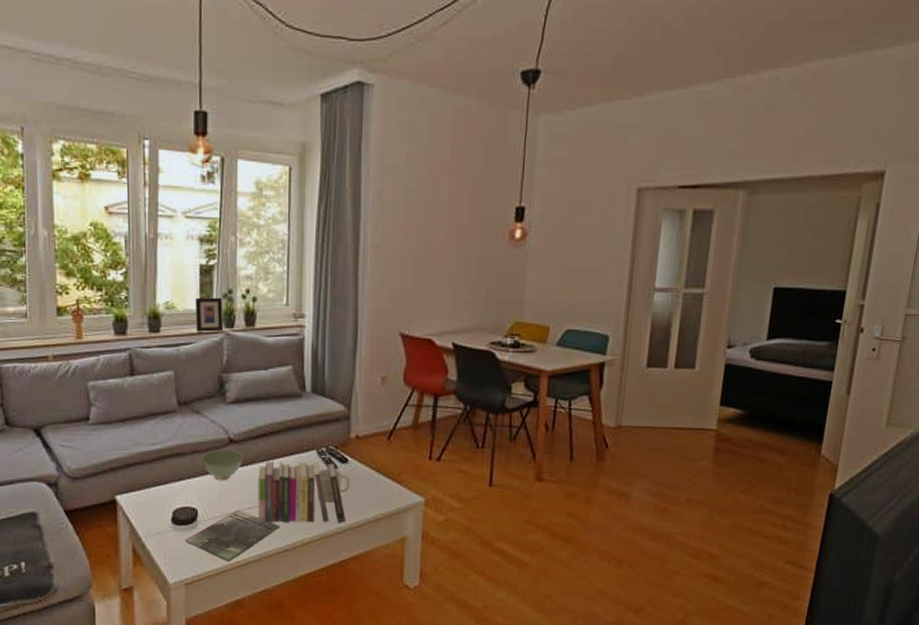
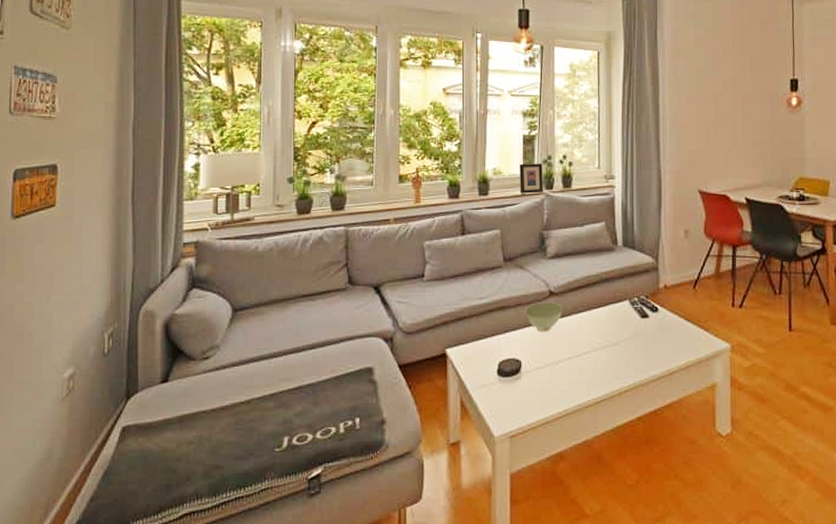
magazine: present [185,510,280,561] -> none [509,361,598,412]
books: present [257,460,345,523] -> none [576,310,658,372]
mug: present [317,468,350,502] -> none [631,317,661,351]

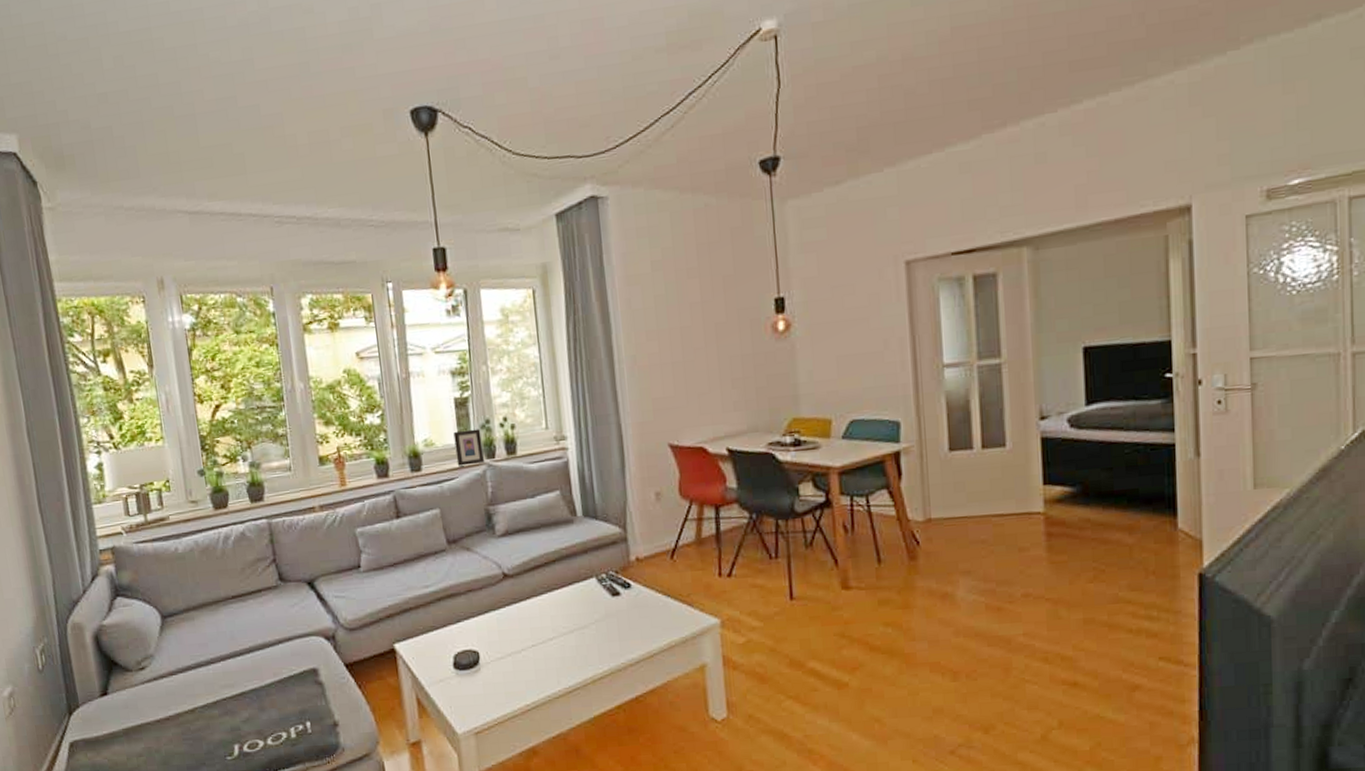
bowl: present [524,302,563,332] -> none [476,585,521,620]

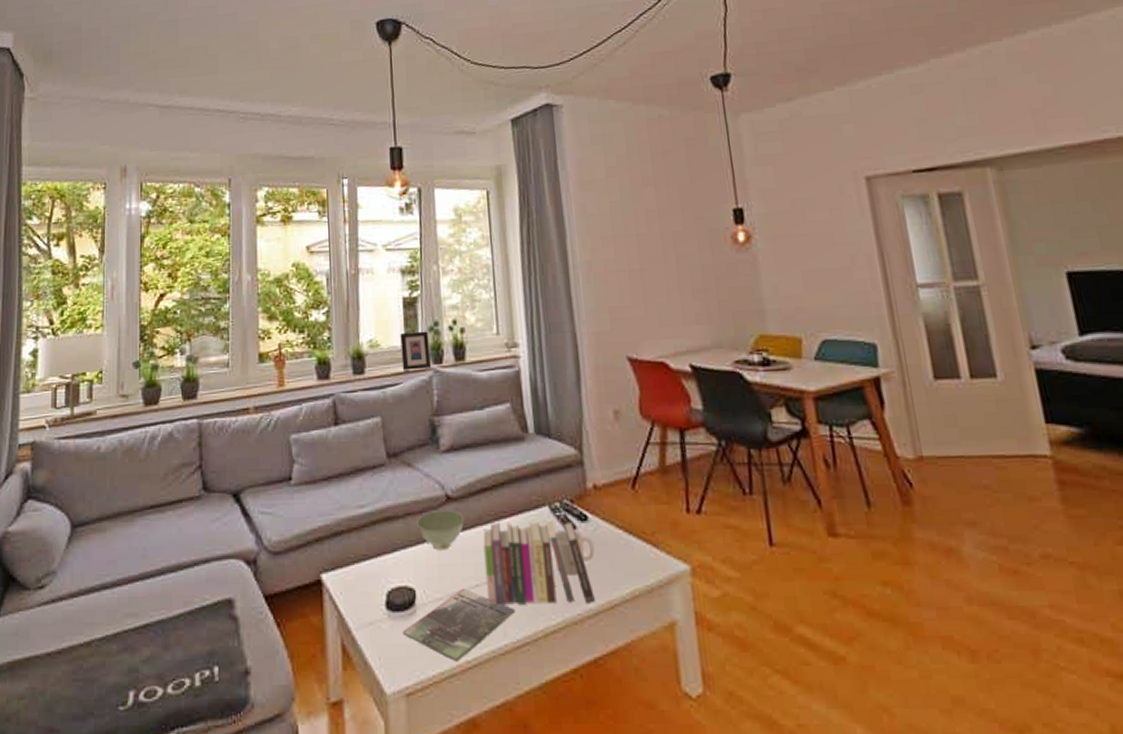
magazine: none [469,649,568,706] -> present [402,589,516,661]
bowl: none [476,585,521,620] -> present [415,510,465,551]
books: none [537,589,636,661] -> present [483,520,595,605]
mug: none [601,596,637,633] -> present [555,529,595,575]

